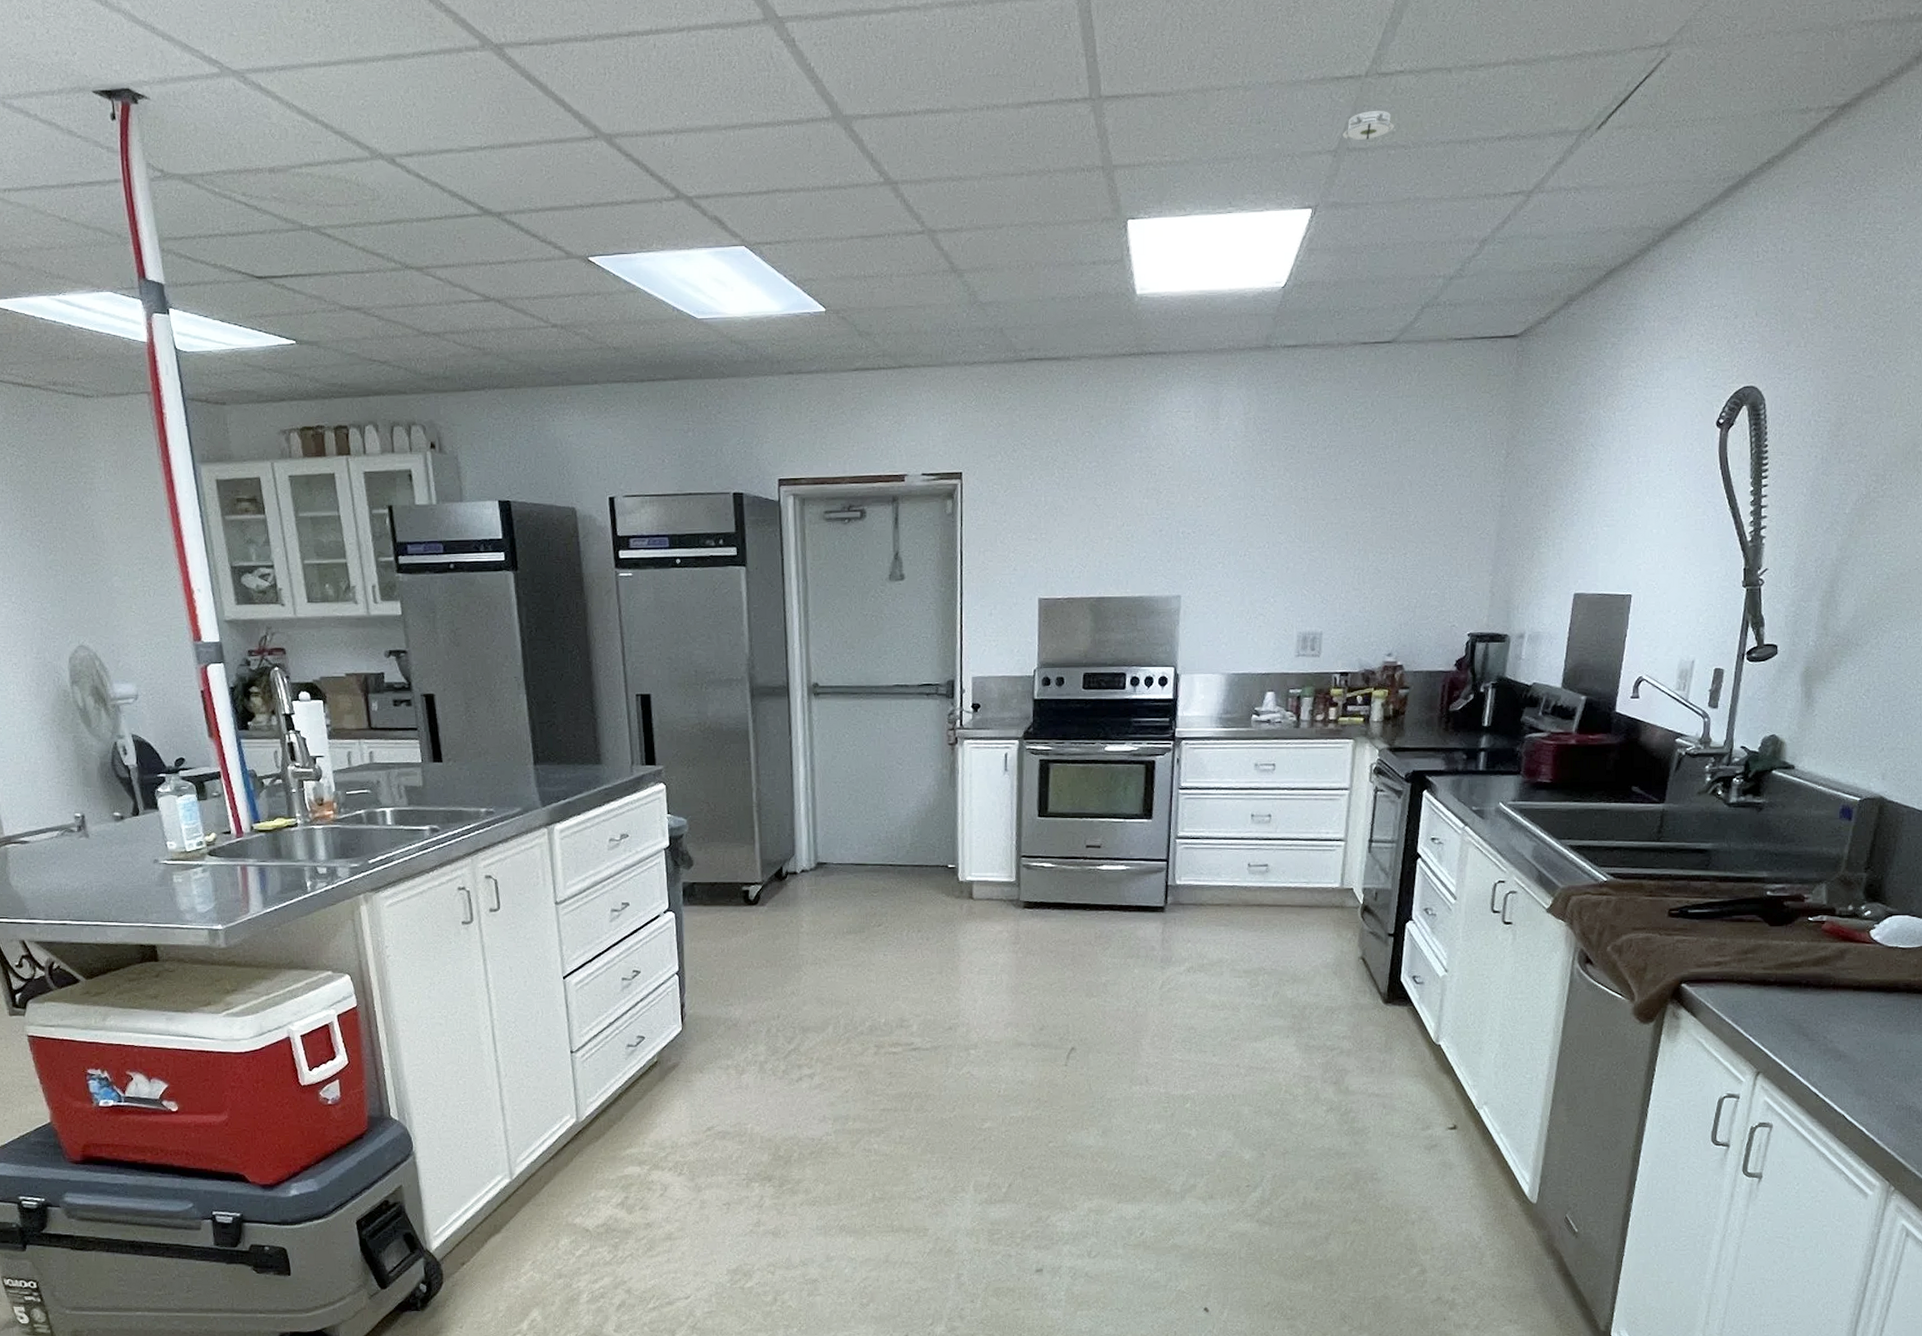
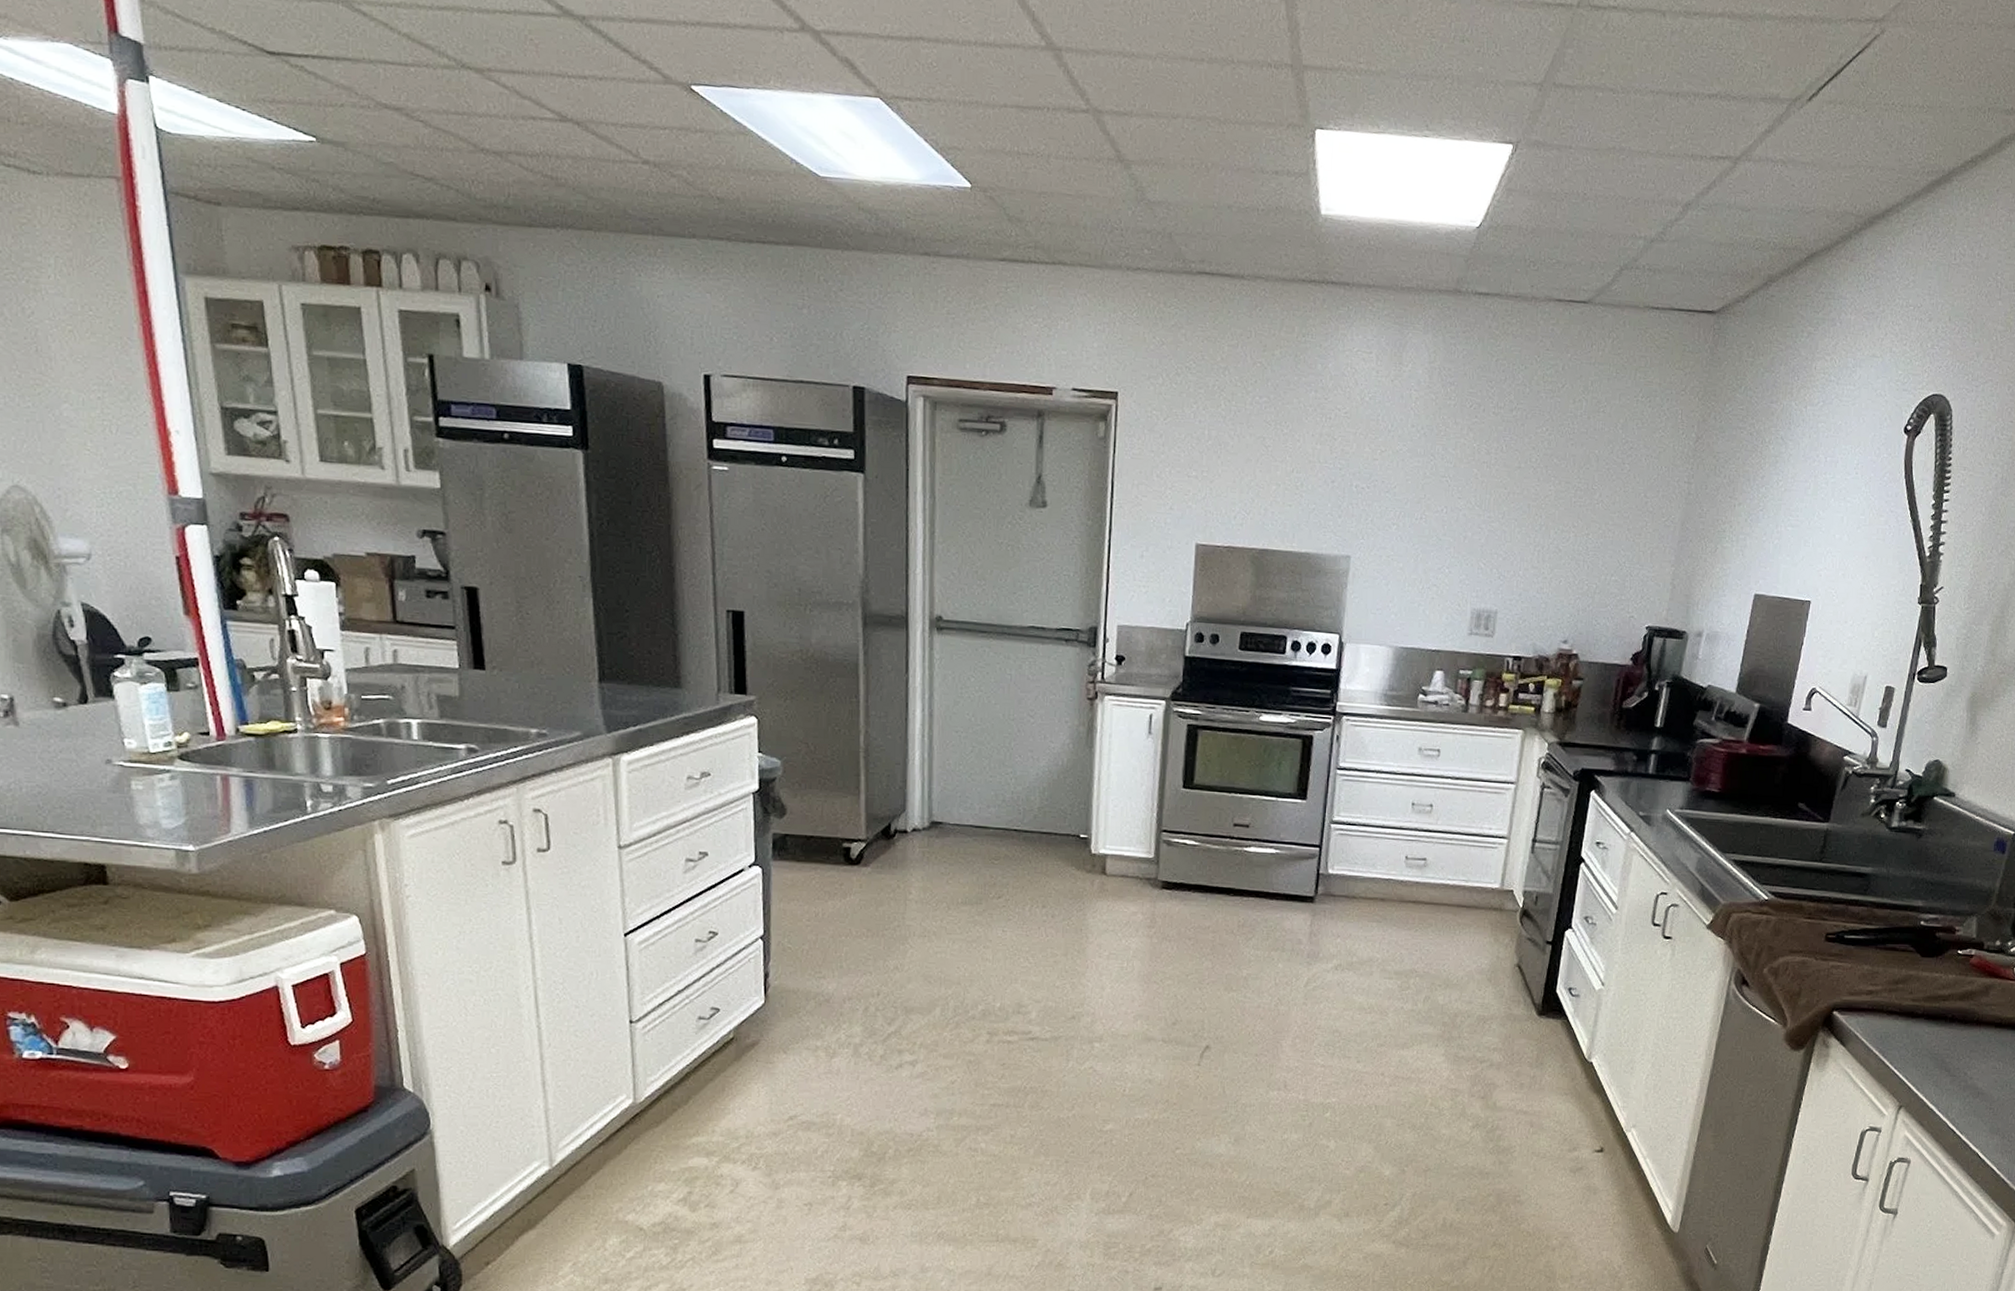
smoke detector: present [1340,111,1394,144] -> none [1547,45,1604,77]

